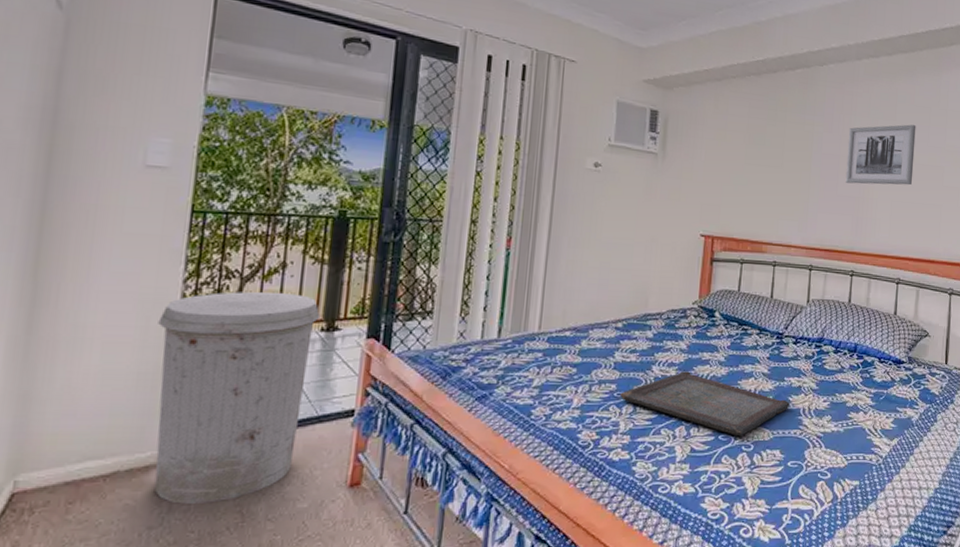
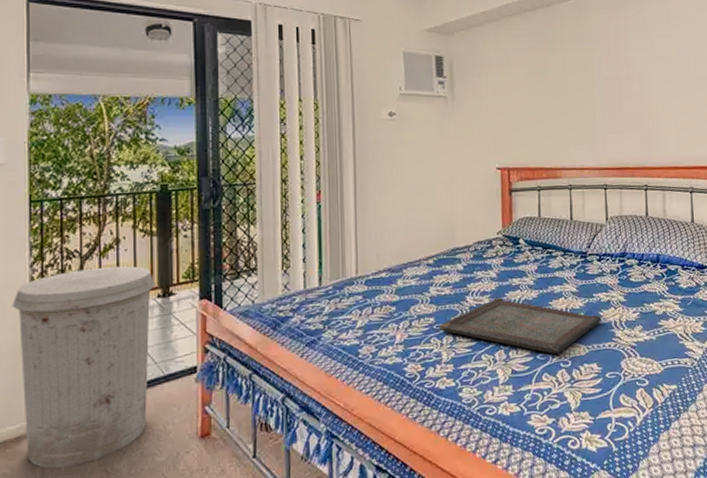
wall art: present [845,124,916,186] -> none [626,39,694,102]

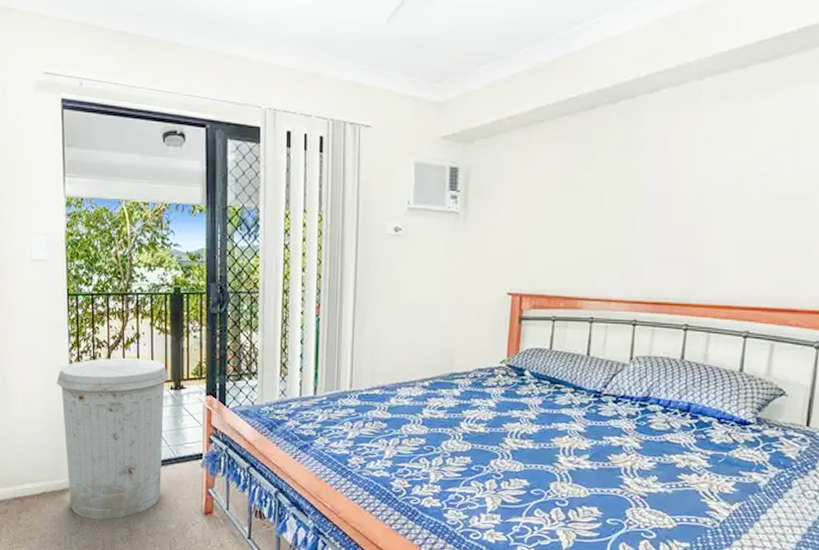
serving tray: present [439,298,601,354] -> none [430,428,609,492]

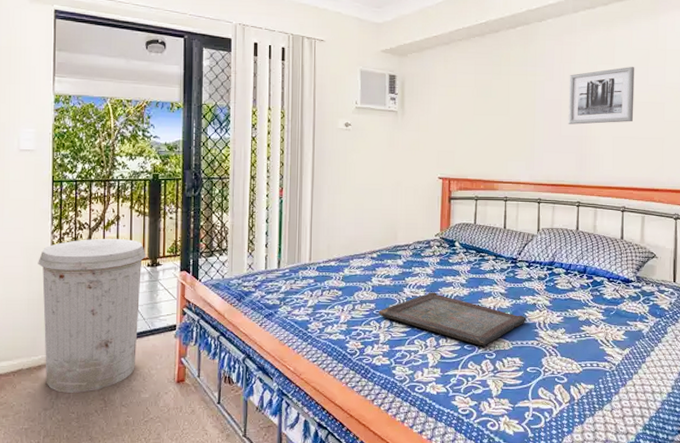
serving tray: none [430,428,609,492] -> present [379,292,526,346]
wall art: none [679,150,778,227] -> present [568,67,635,125]

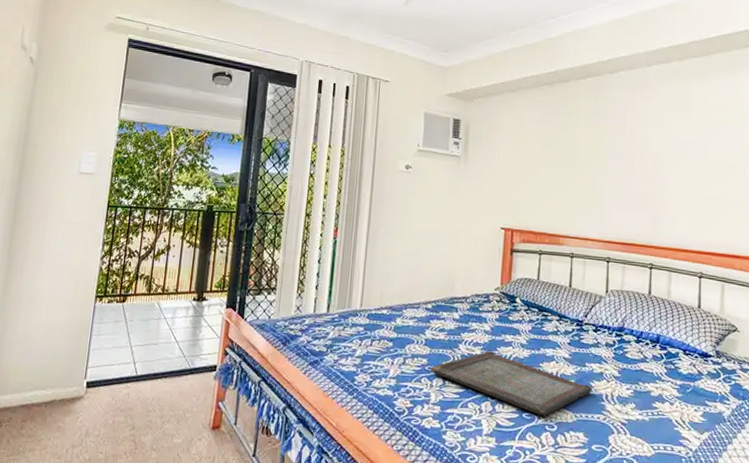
trash can: present [38,238,146,393] -> none [77,267,193,432]
wall art: present [568,67,635,125] -> none [640,124,713,182]

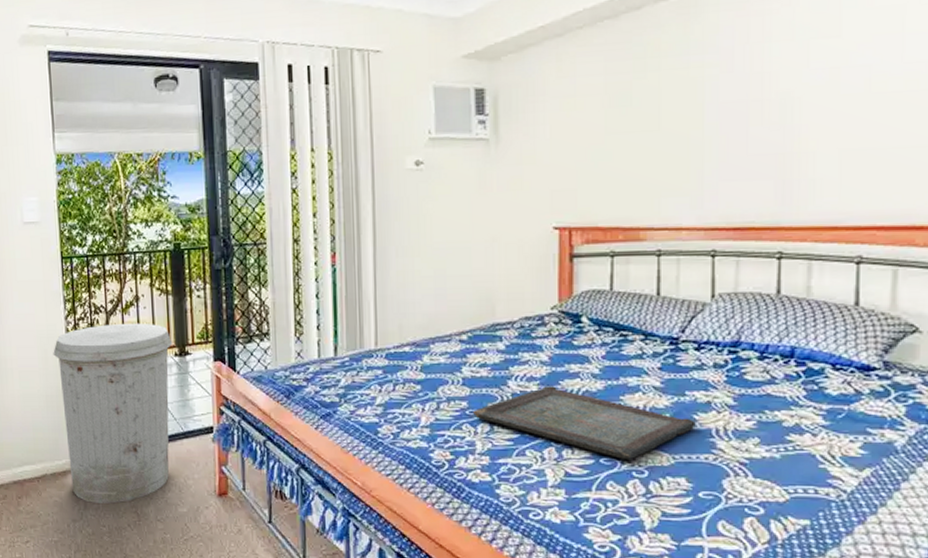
trash can: none [77,267,193,432] -> present [53,323,173,504]

